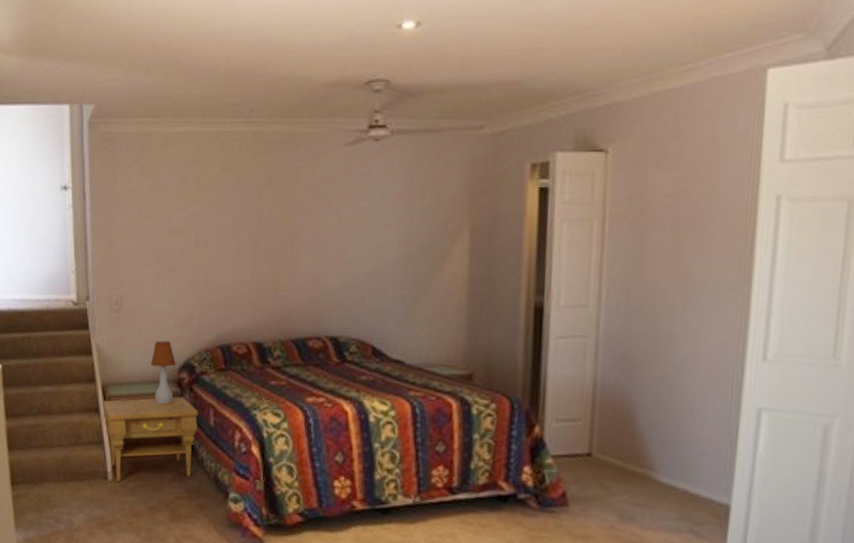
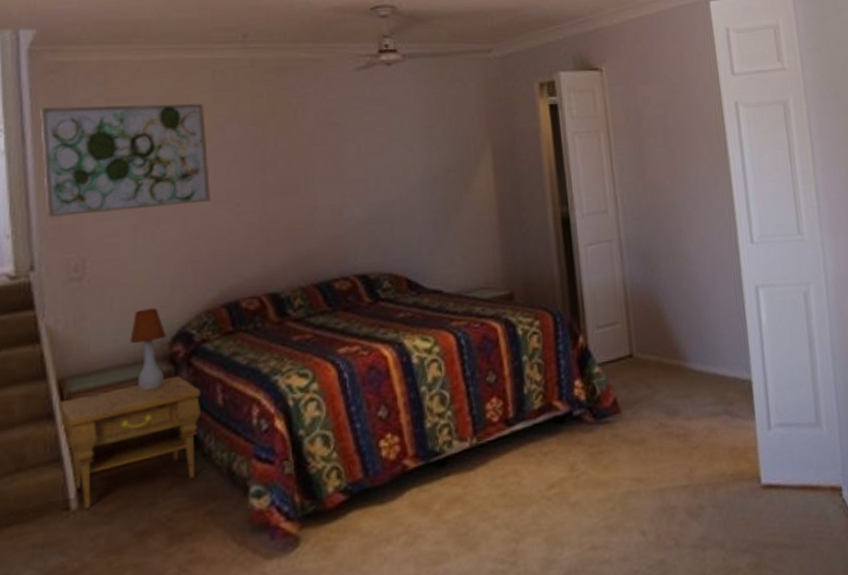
wall art: none [95,170,215,260] -> present [40,103,211,217]

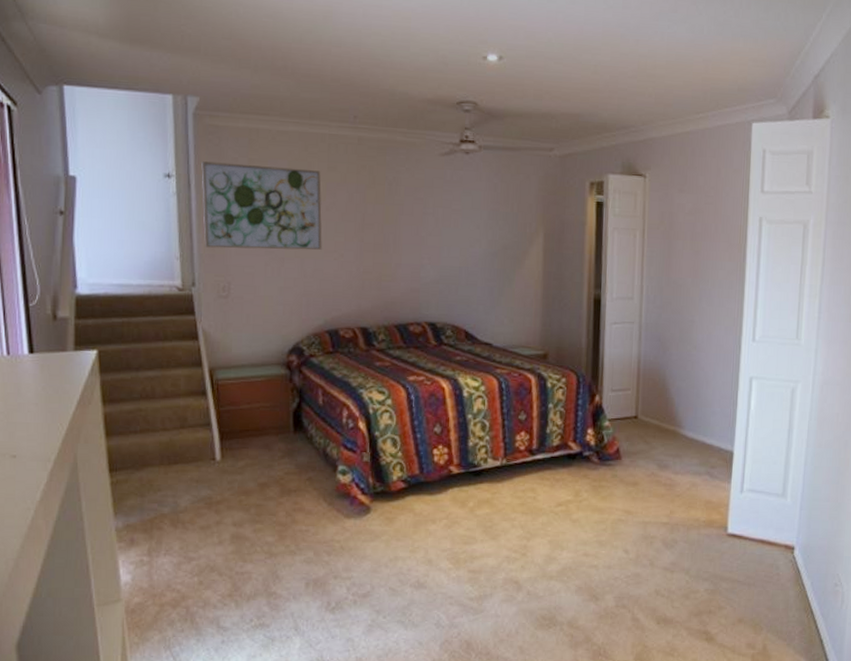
nightstand: present [59,376,201,509] -> none [210,378,307,461]
table lamp: present [130,308,166,391] -> none [259,326,285,386]

